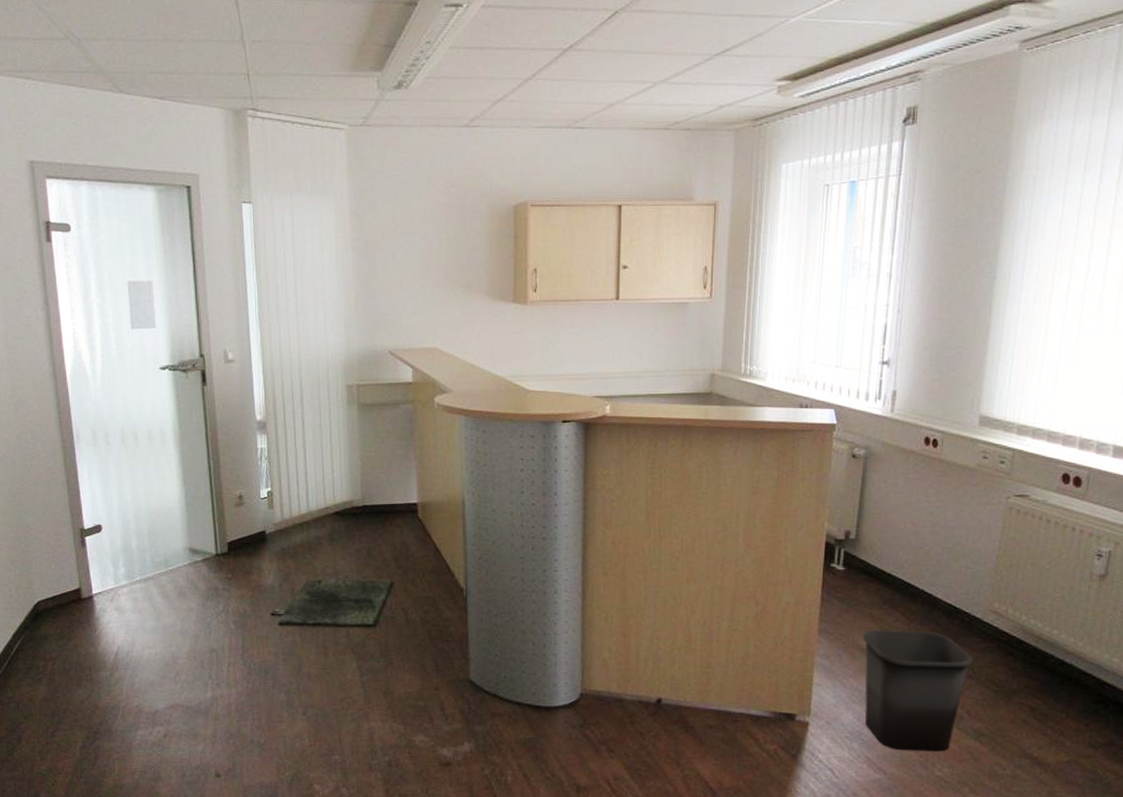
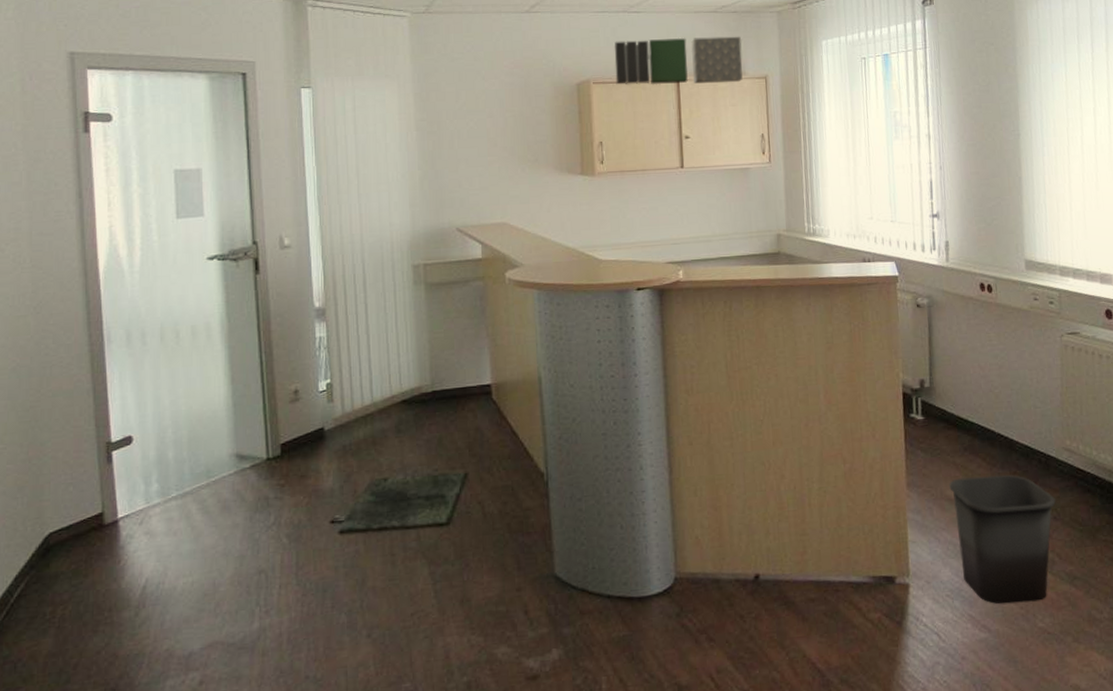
books: none [554,159,591,209] -> present [614,40,651,85]
binder: none [591,157,632,210] -> present [648,37,688,85]
decorative box: none [636,157,693,210] -> present [691,36,743,84]

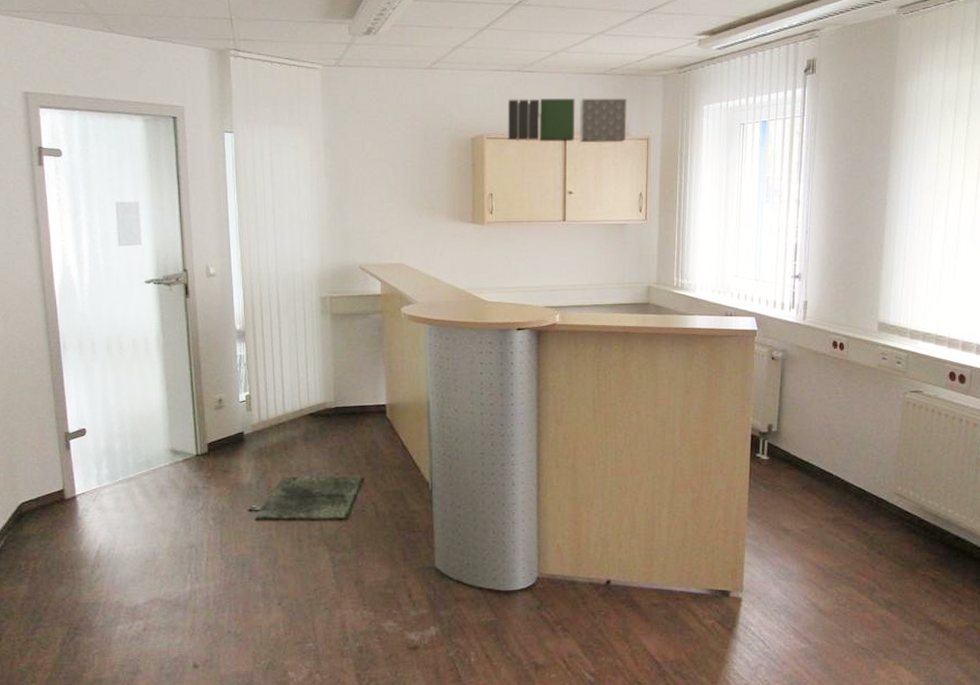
waste bin: present [949,474,1056,604] -> none [786,512,882,621]

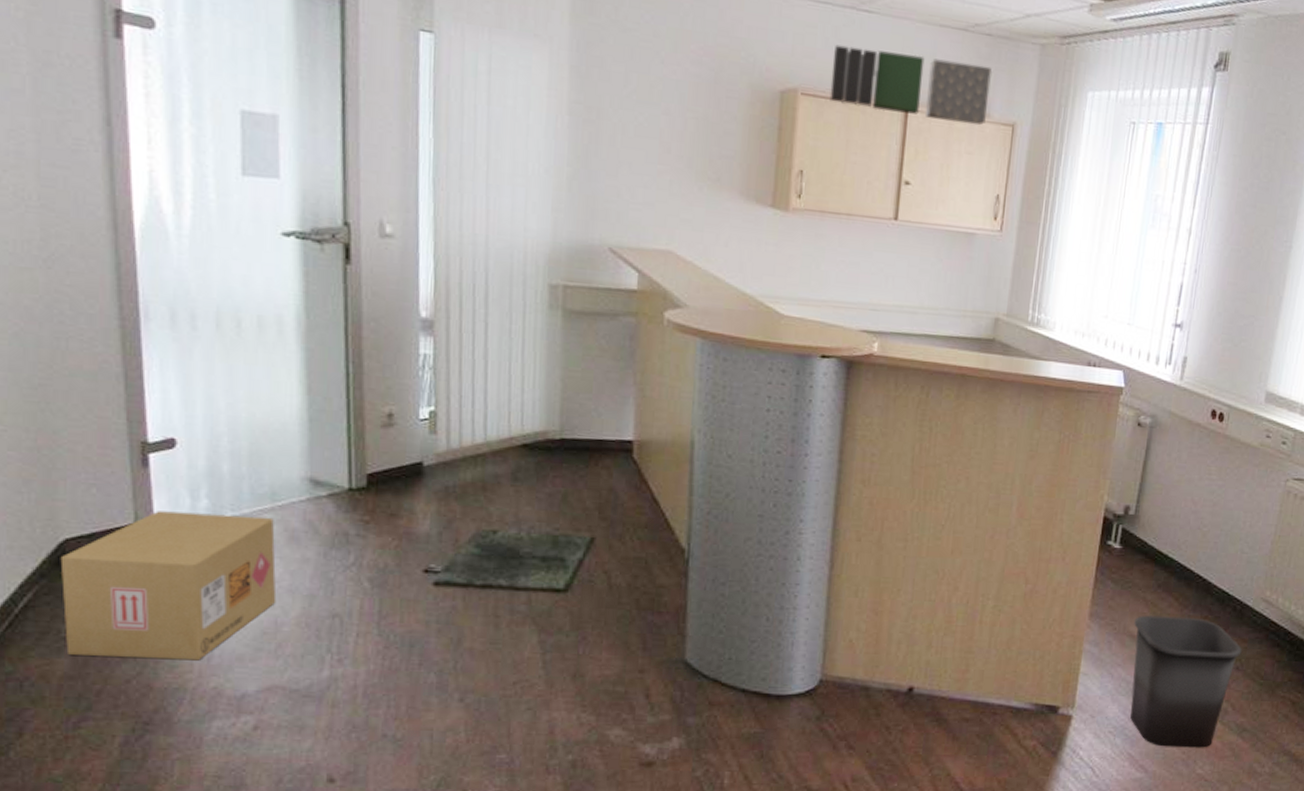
cardboard box: none [19,479,154,583] -> present [60,511,277,661]
waste bin: none [786,512,882,621] -> present [1130,615,1242,748]

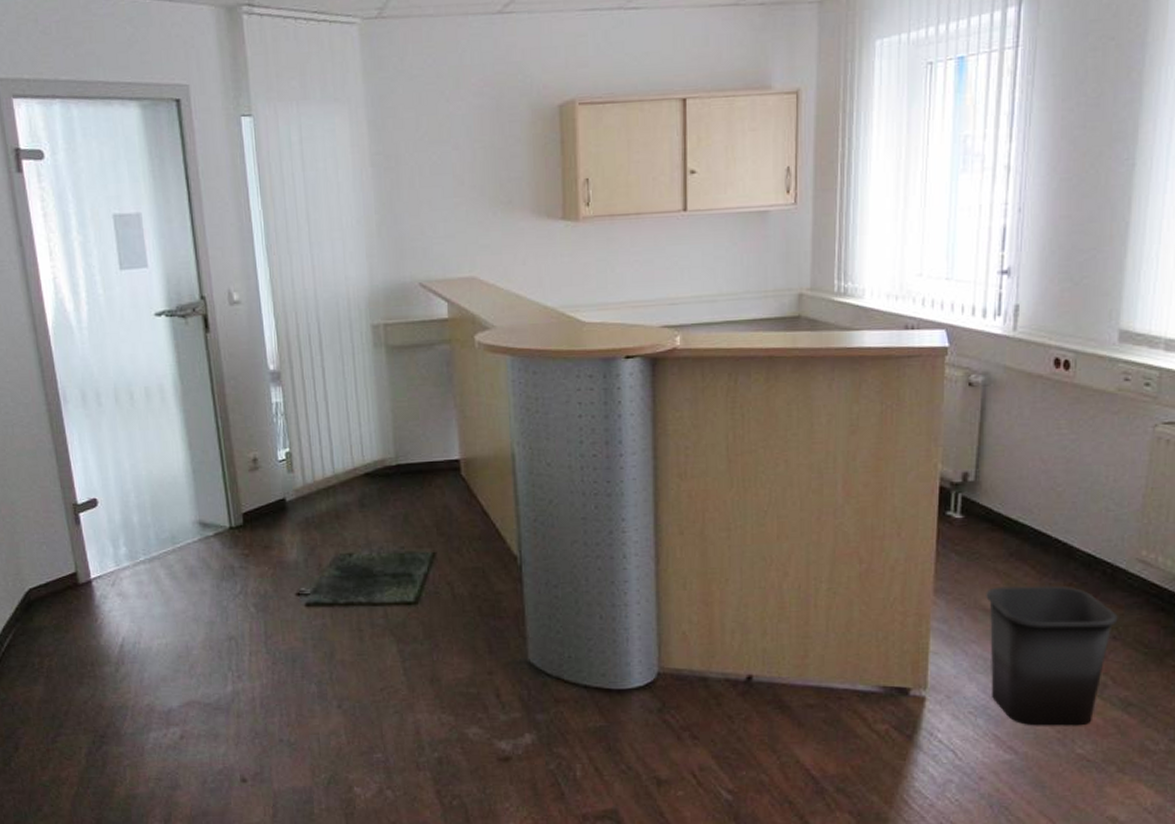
cardboard box: present [60,511,277,661] -> none [27,558,186,684]
books: present [829,44,877,107] -> none [605,45,650,106]
binder: present [873,50,925,114] -> none [649,40,698,106]
decorative box: present [924,58,993,126] -> none [702,37,770,102]

